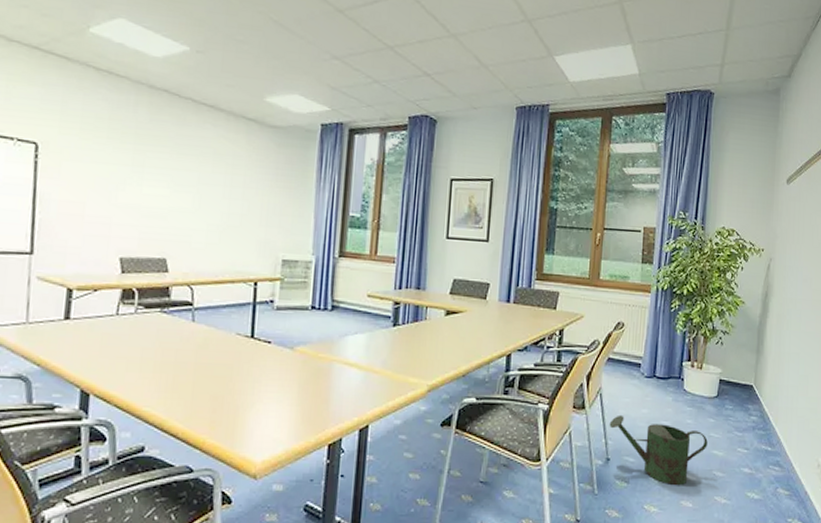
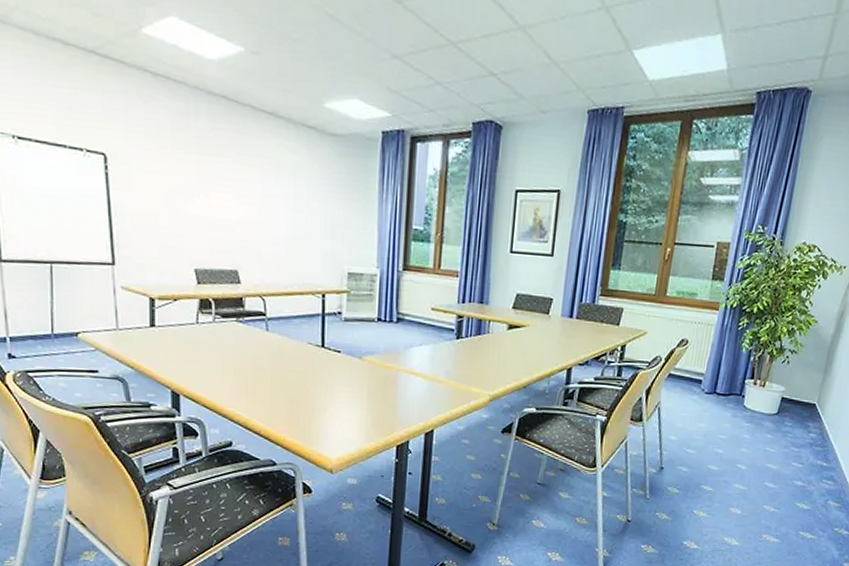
watering can: present [609,414,708,486] -> none [665,428,763,495]

